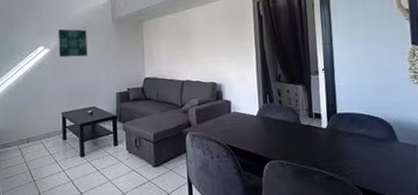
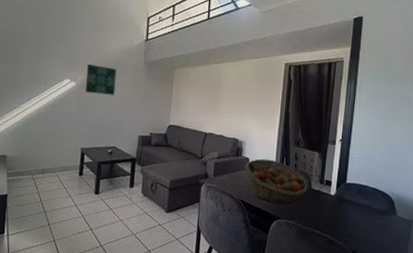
fruit basket: none [227,99,298,145] -> present [244,158,309,205]

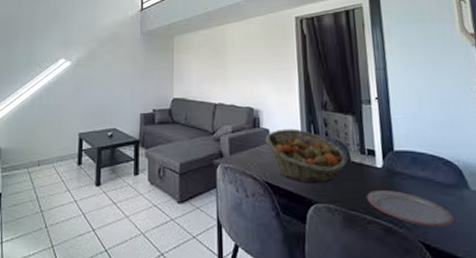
wall art: present [85,64,117,95] -> none [80,41,112,72]
plate: none [318,212,382,242] -> present [366,190,456,227]

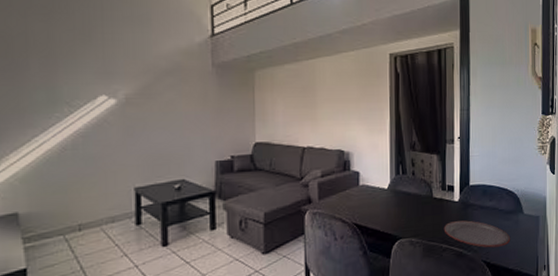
fruit basket: present [265,128,348,184] -> none [355,169,430,221]

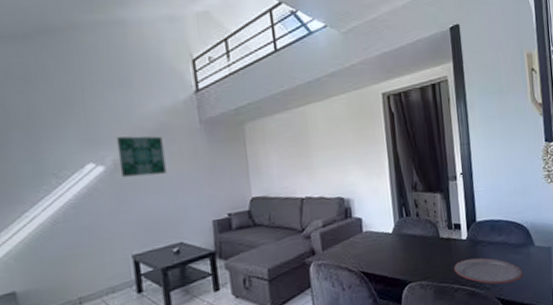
wall art: none [130,73,176,112] -> present [116,136,167,178]

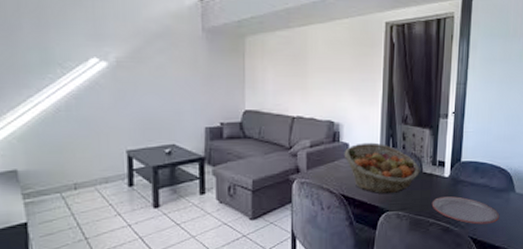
wall art: present [116,136,167,178] -> none [120,36,166,76]
fruit basket: none [358,213,437,266] -> present [344,142,420,194]

